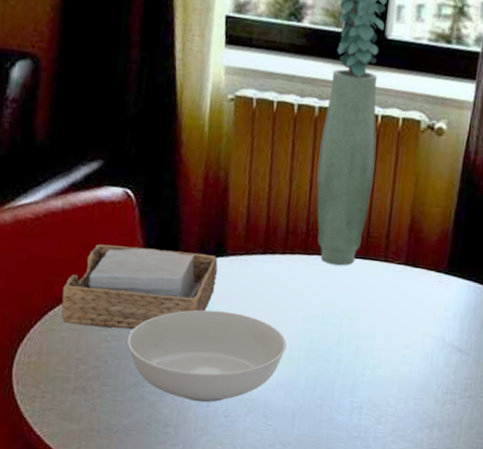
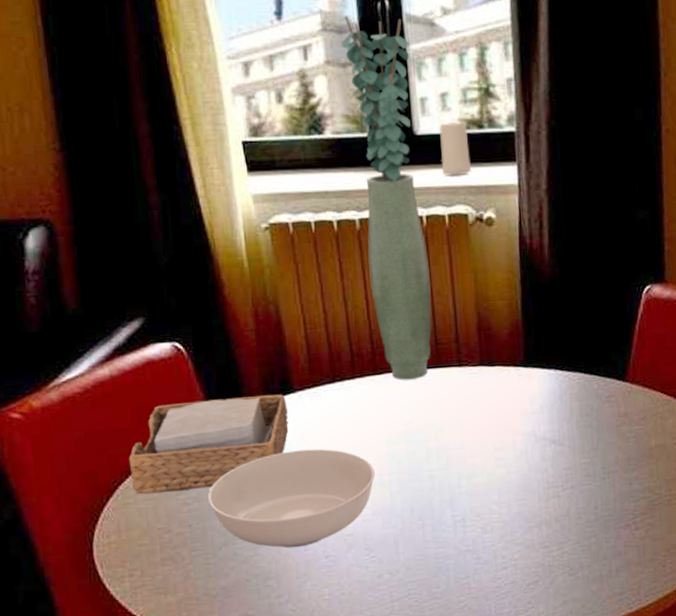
candle: none [404,32,436,84] -> present [439,121,471,177]

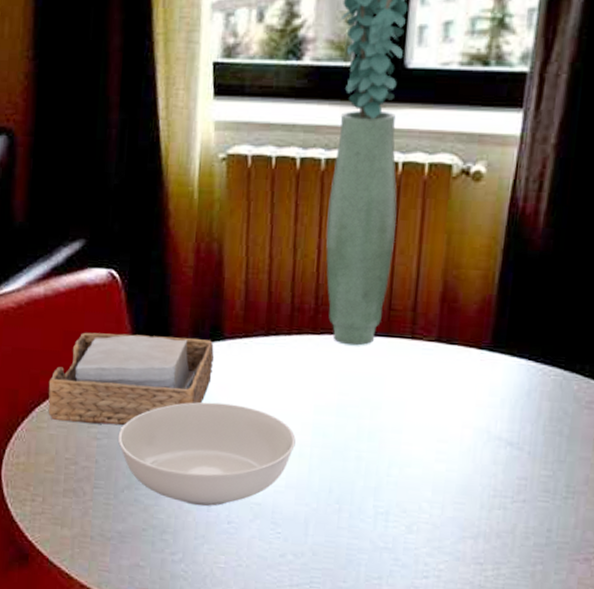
candle: present [439,121,471,177] -> none [430,55,470,119]

